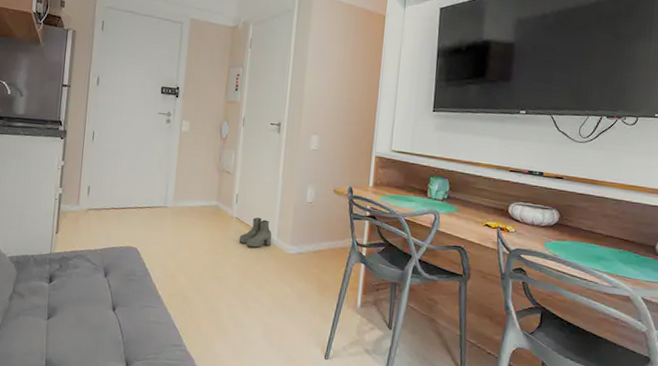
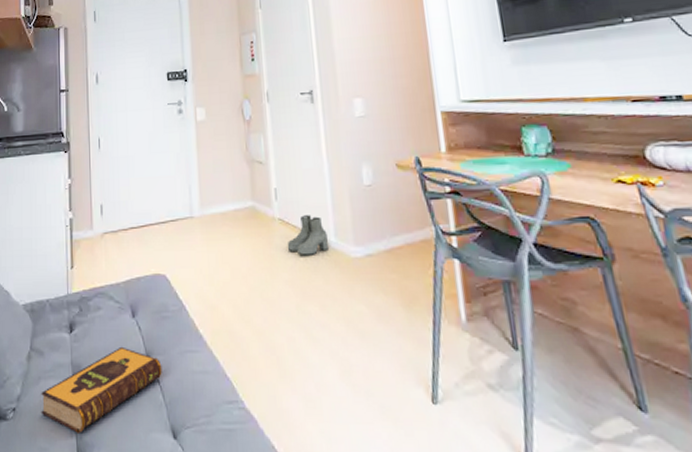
hardback book: none [17,297,125,358] -> present [41,346,162,433]

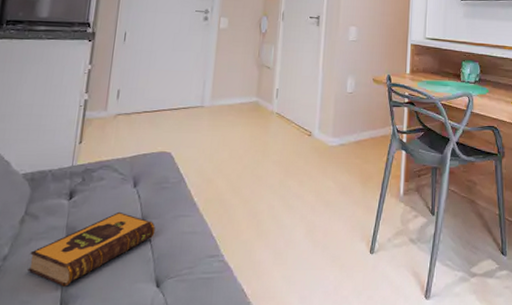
boots: present [287,215,328,255] -> none [279,111,313,143]

